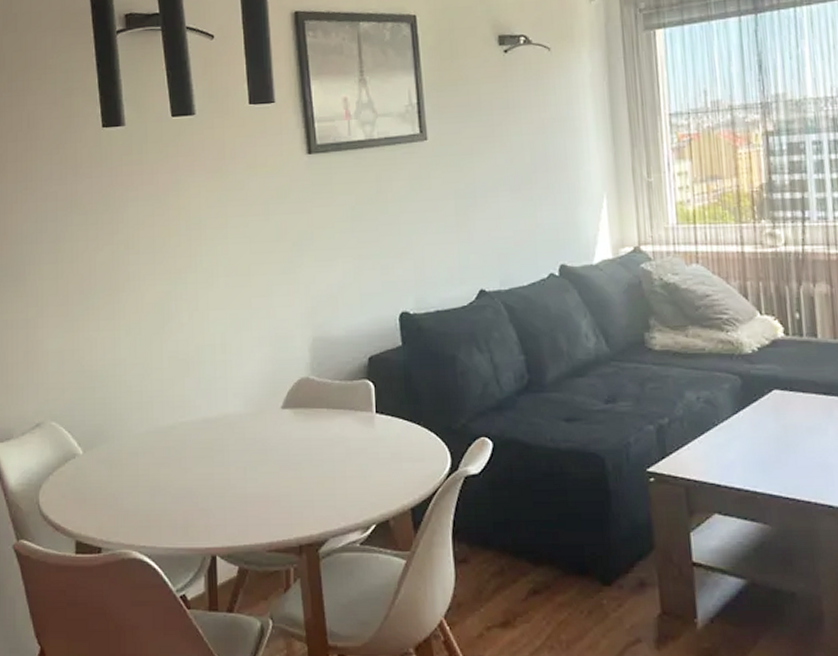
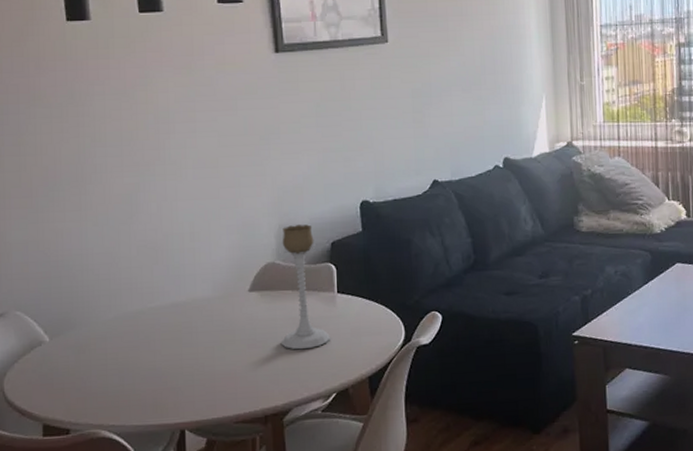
candle holder: none [316,337,369,474] -> present [282,224,330,350]

